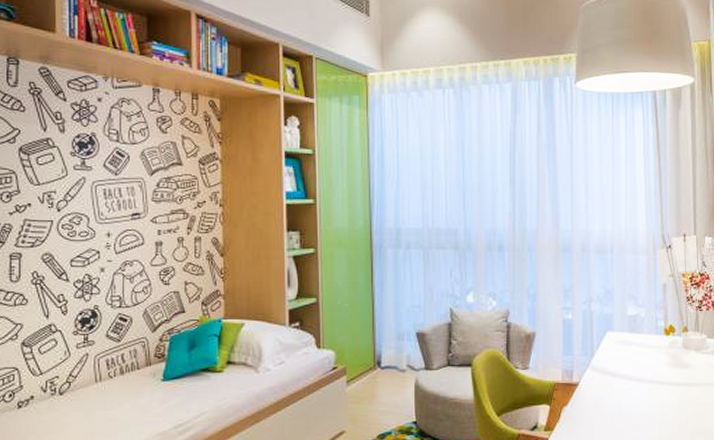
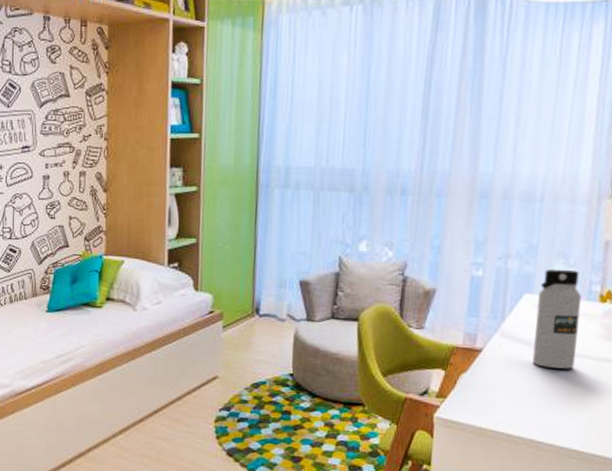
water bottle: none [618,309,652,395] -> present [532,269,581,369]

